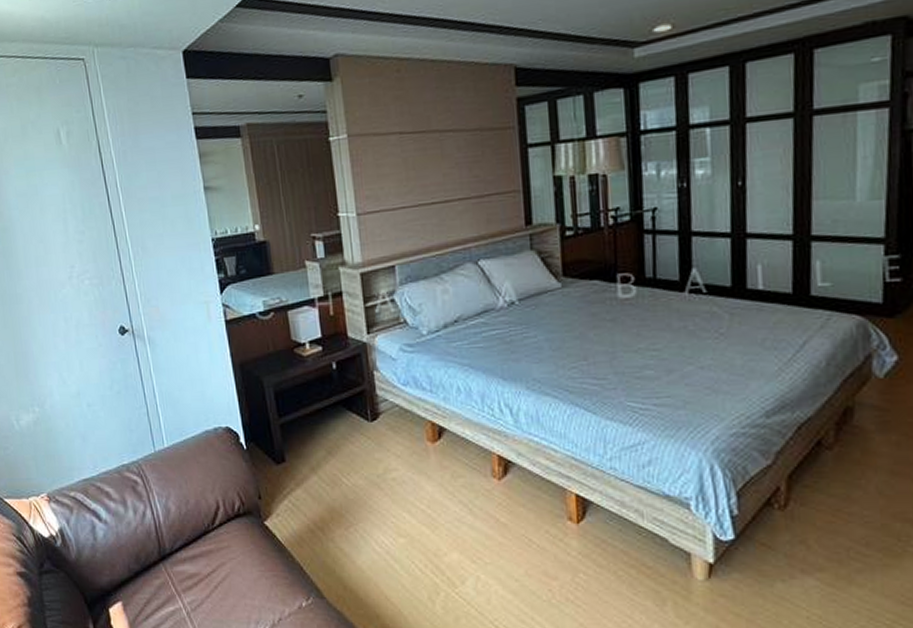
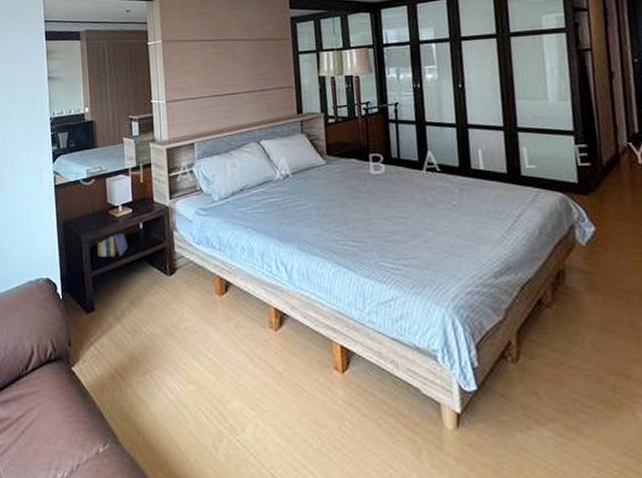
books: none [281,375,320,403] -> present [96,234,128,258]

